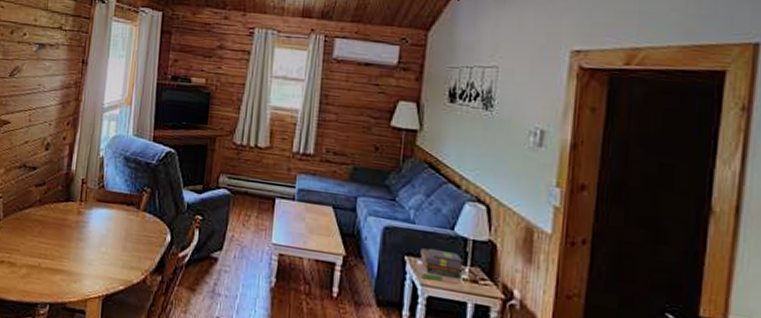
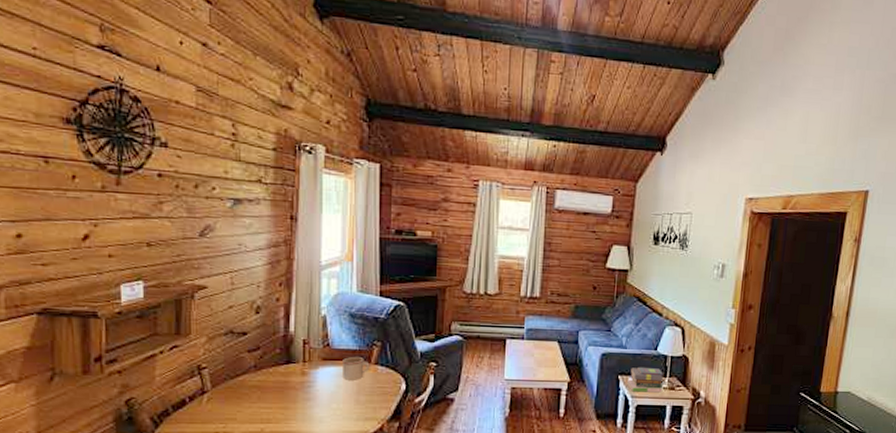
mug: none [113,200,139,226] -> present [342,356,370,380]

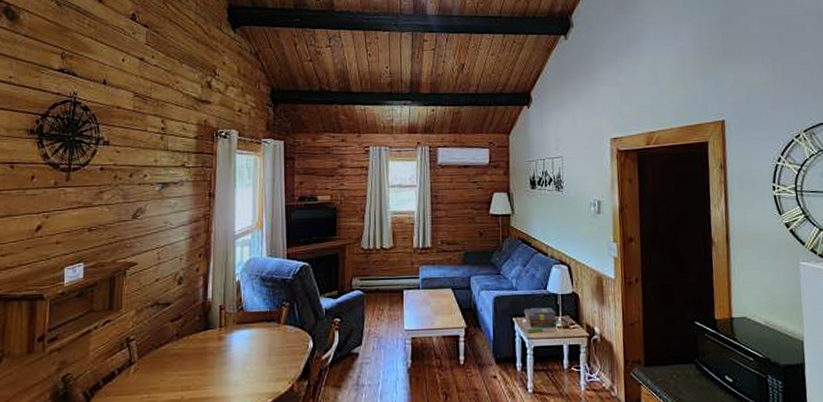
mug: present [342,356,370,380] -> none [255,317,280,342]

